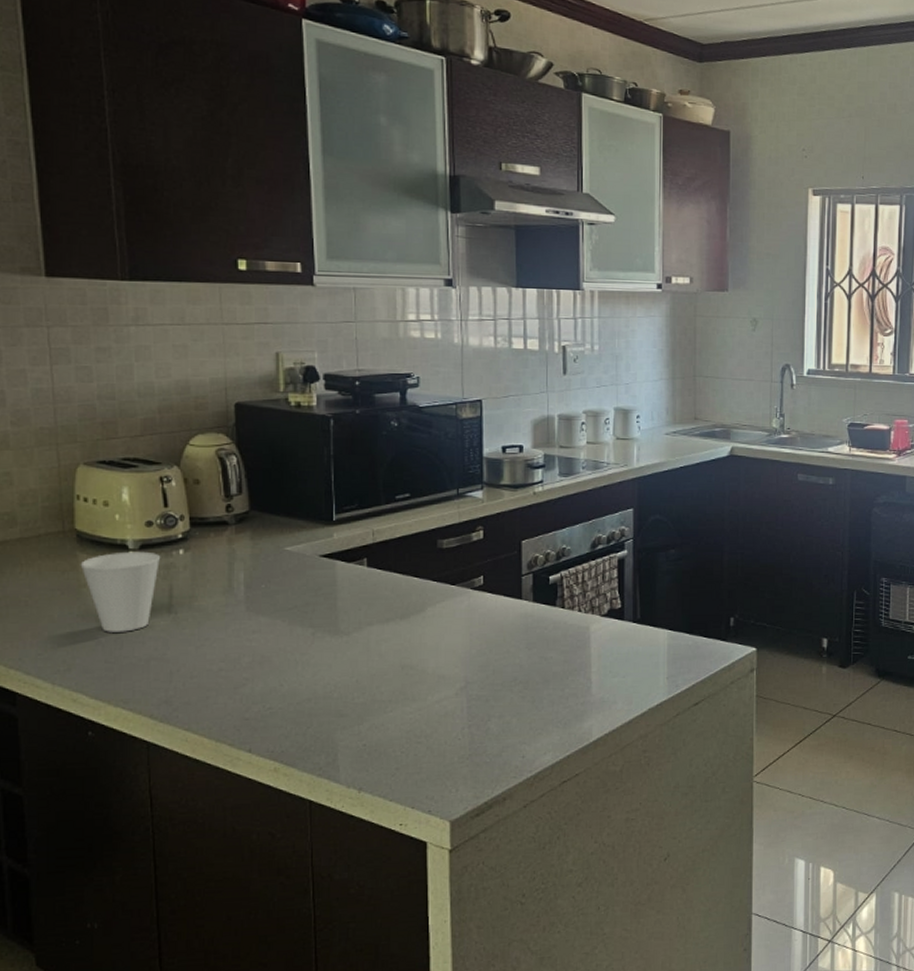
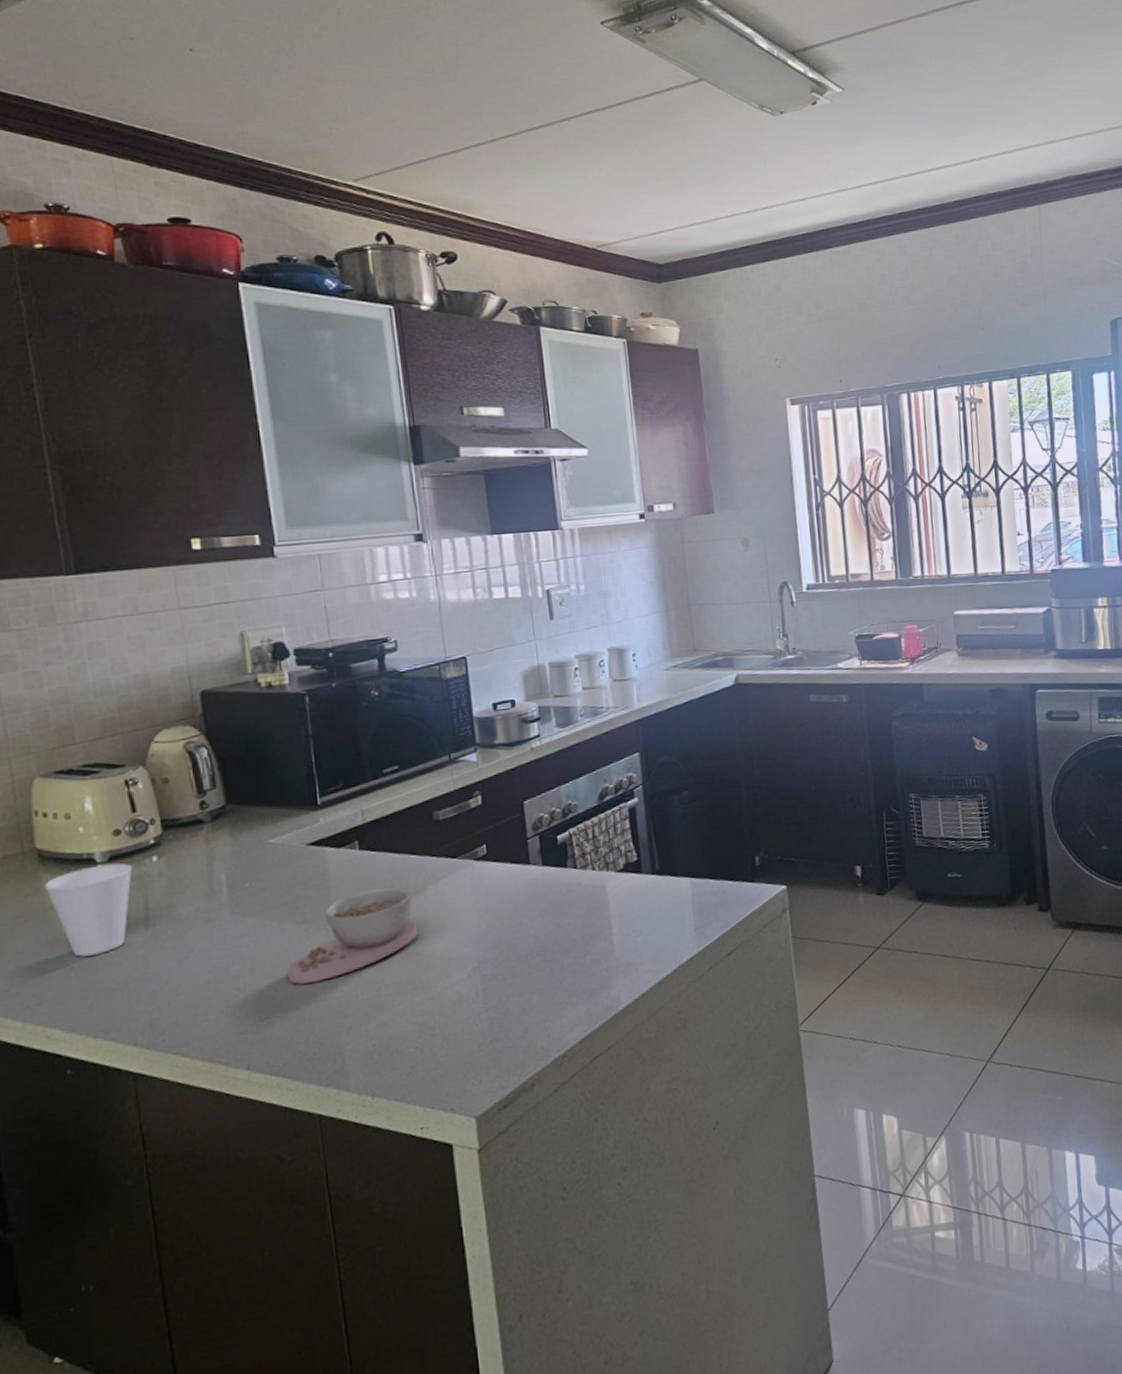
bowl: none [292,604,415,682] -> present [287,886,419,984]

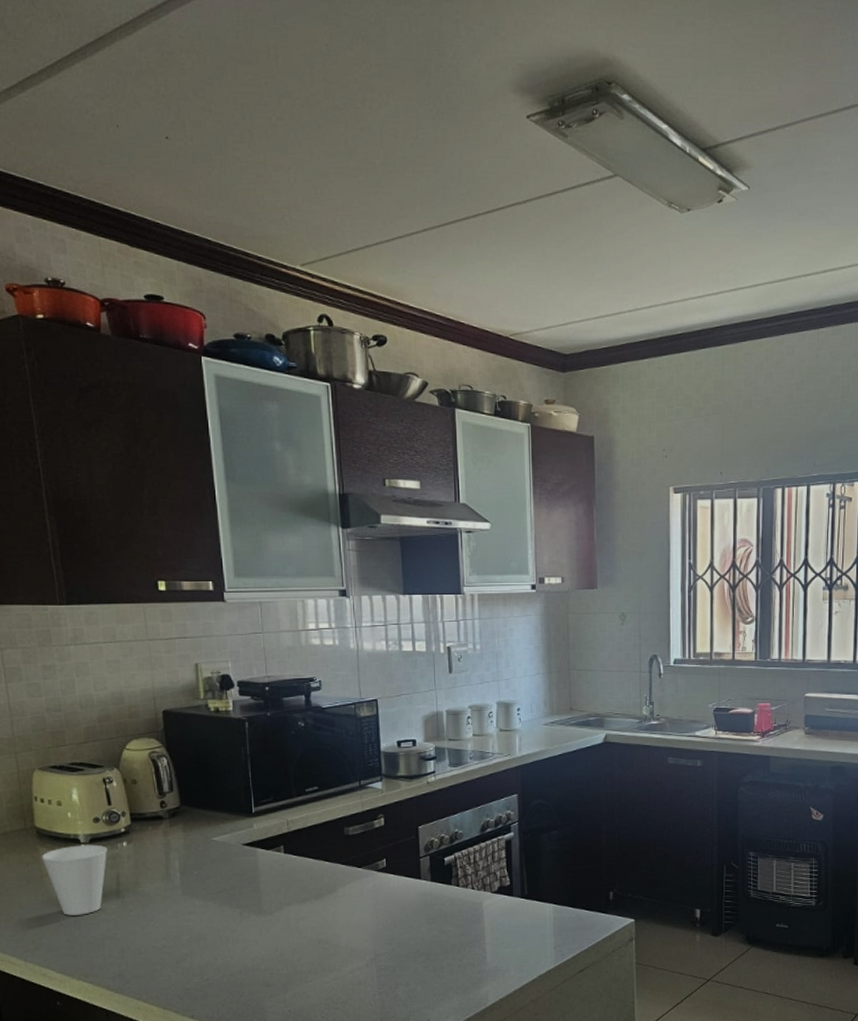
bowl: present [287,886,419,984] -> none [224,885,329,956]

